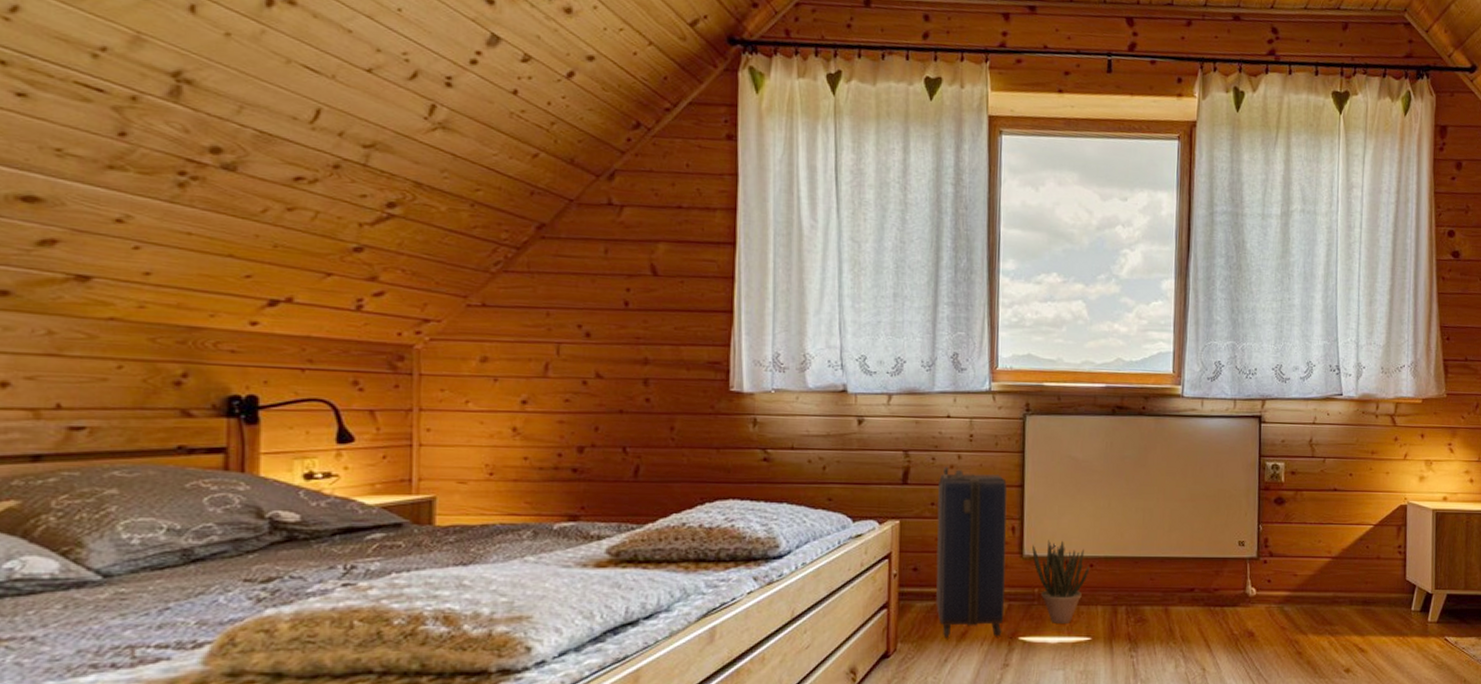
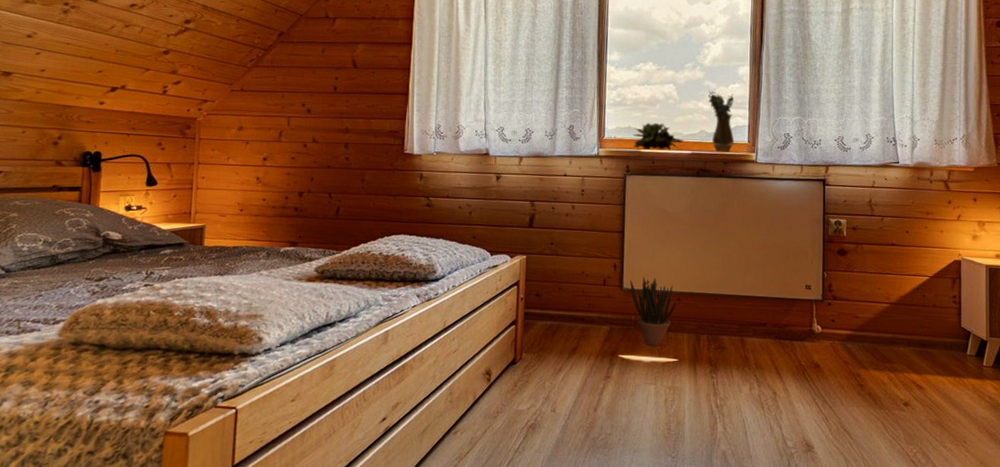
suitcase: present [936,466,1008,639] -> none [553,214,611,354]
succulent plant: none [1033,349,1096,384] -> present [633,123,683,151]
vase: none [1125,308,1157,386] -> present [708,90,735,153]

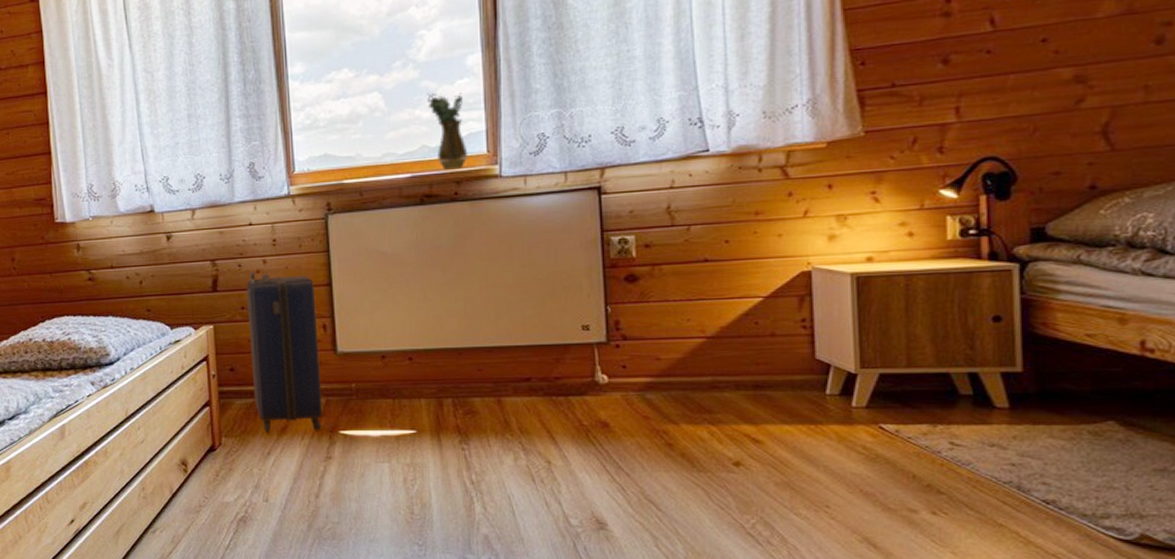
suitcase: none [553,214,611,354] -> present [247,271,323,433]
potted plant: present [630,276,677,346] -> none [346,335,409,417]
succulent plant: present [633,123,683,151] -> none [331,144,399,180]

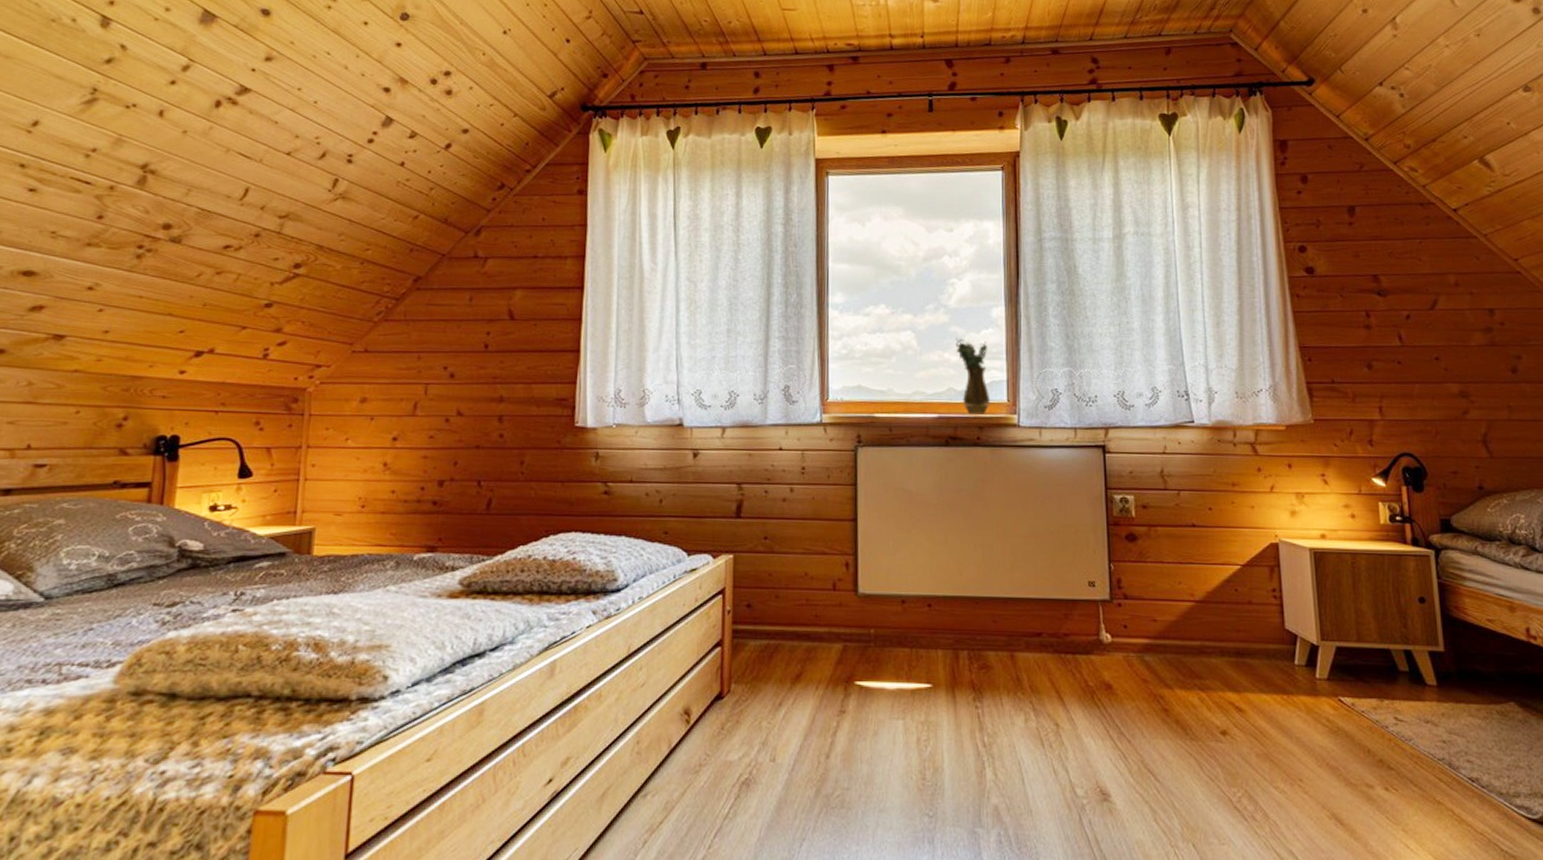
suitcase: present [247,271,323,433] -> none [769,499,841,681]

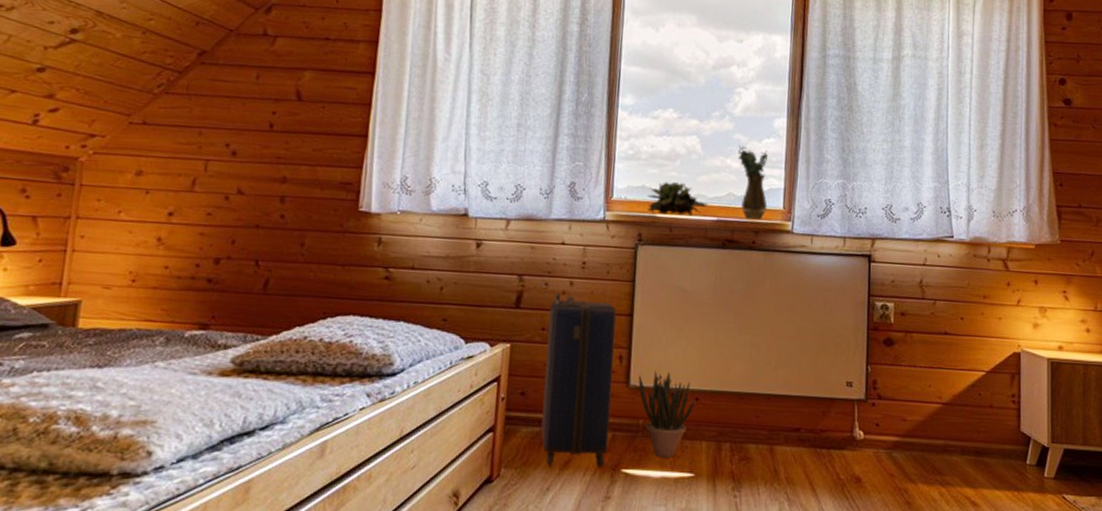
suitcase: none [769,499,841,681] -> present [541,292,617,468]
succulent plant: none [864,380,927,415] -> present [647,182,708,217]
potted plant: none [867,577,928,668] -> present [638,371,695,458]

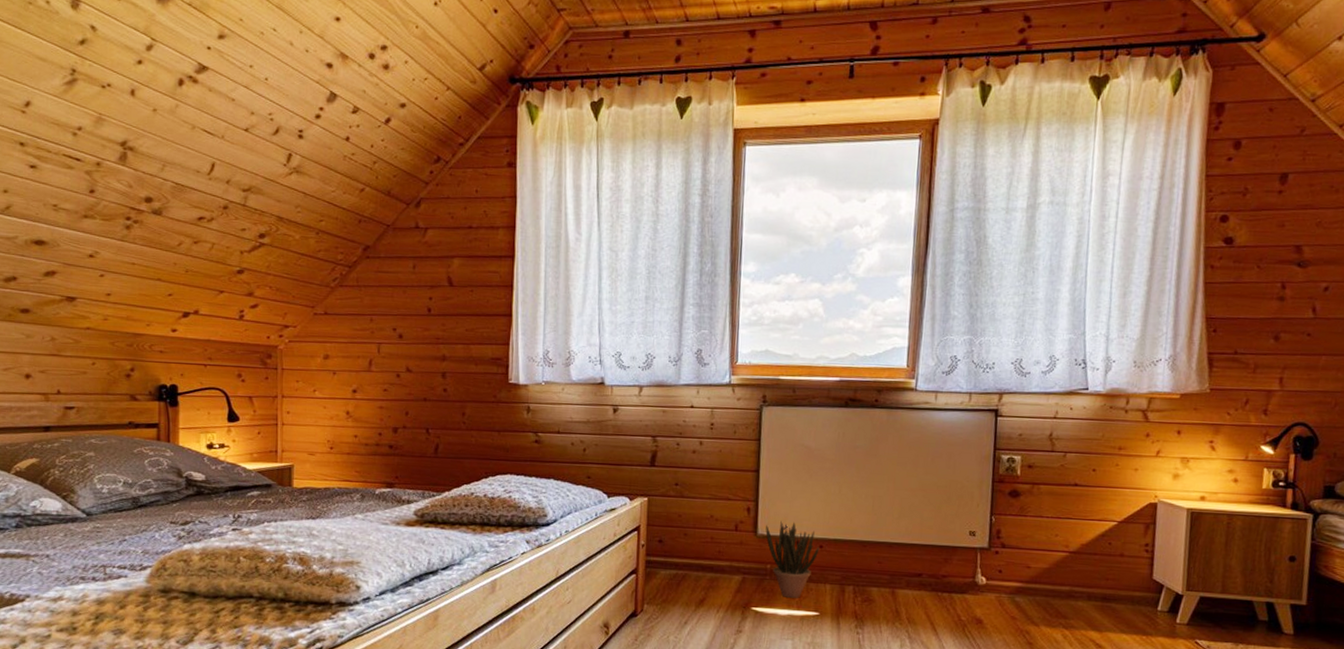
suitcase: present [541,292,617,468] -> none [678,451,744,606]
succulent plant: present [647,182,708,217] -> none [770,345,830,378]
vase: present [738,145,768,221] -> none [860,306,892,380]

